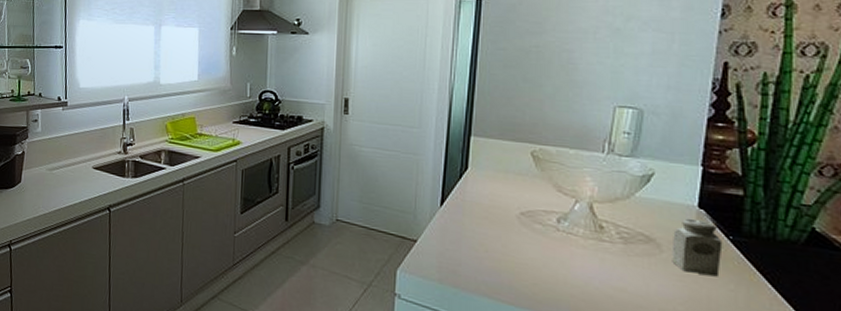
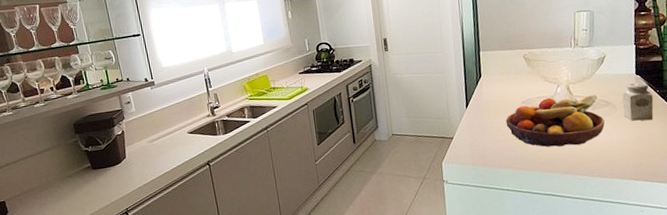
fruit bowl: none [493,214,640,289] -> present [505,95,605,147]

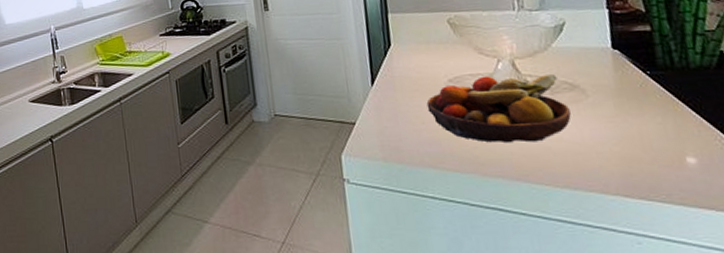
salt shaker: present [622,82,654,121] -> none [594,59,646,113]

